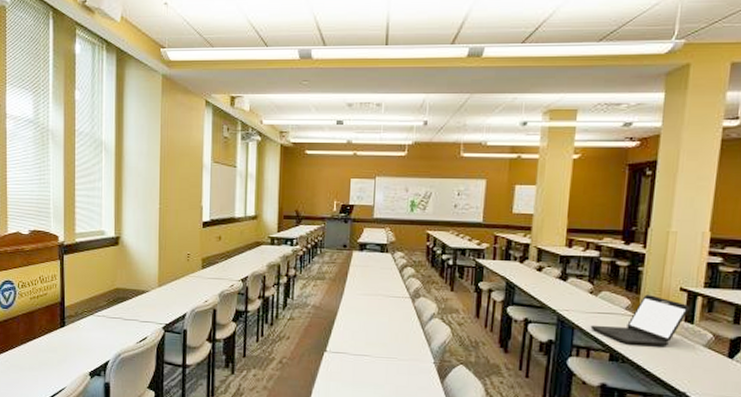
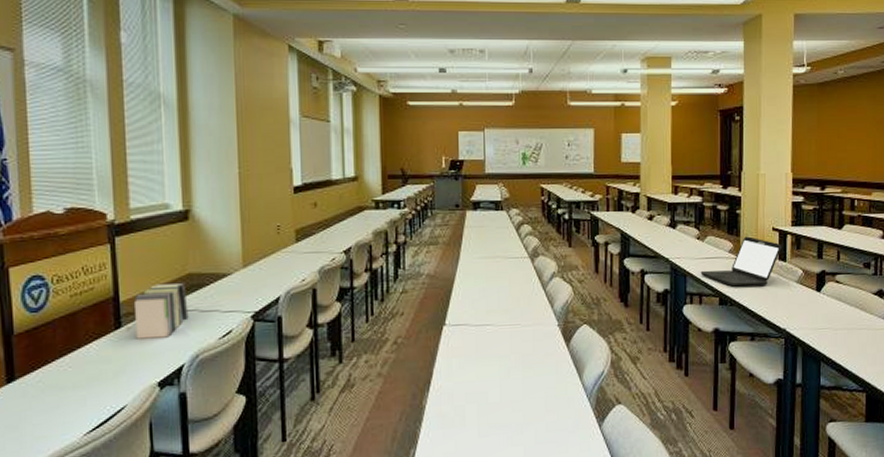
books: none [75,294,115,338] -> present [134,282,189,339]

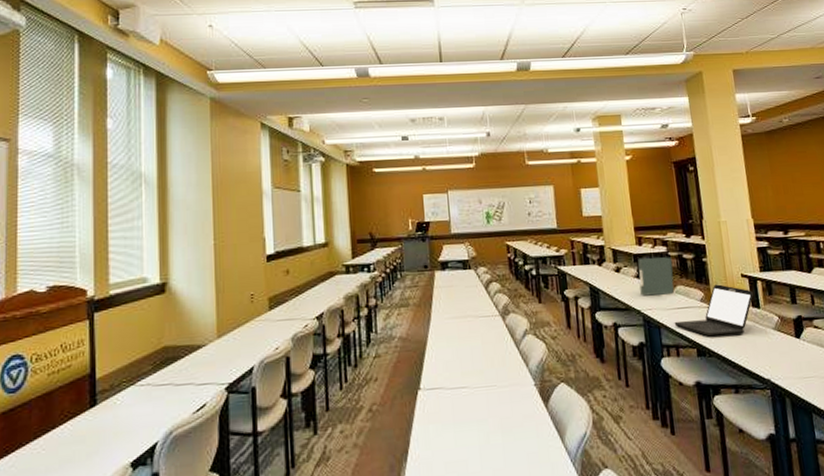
books: present [134,282,189,339] -> none [111,355,163,417]
binder: none [671,206,706,245] -> present [637,257,674,296]

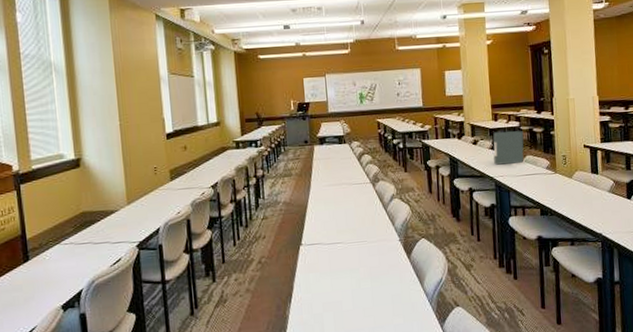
laptop: present [674,284,754,338] -> none [522,154,593,199]

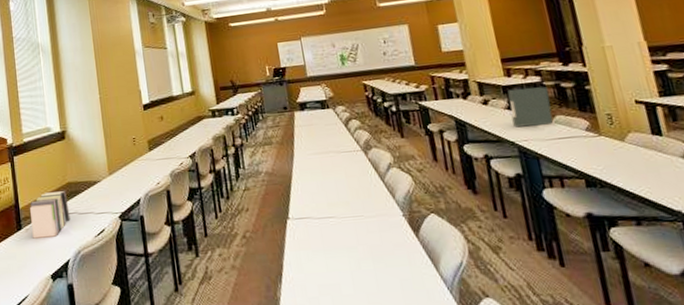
books: none [39,219,84,270] -> present [30,190,71,239]

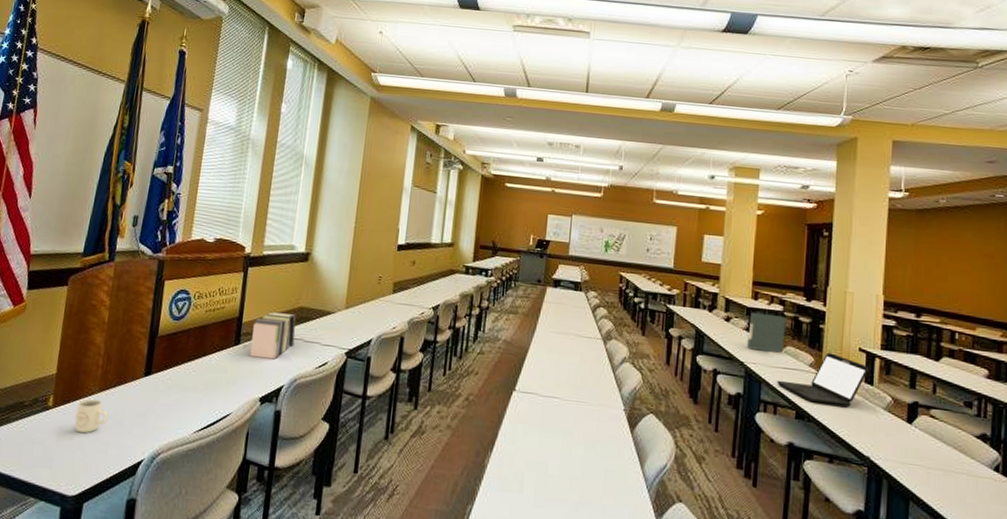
laptop: none [555,112,653,168] -> present [777,352,868,408]

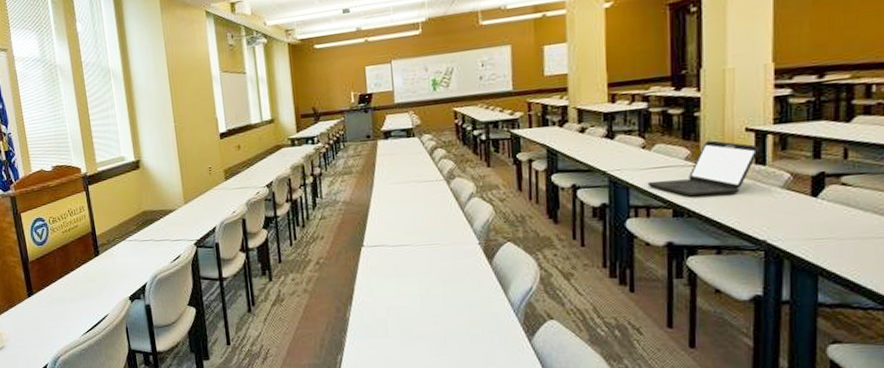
books: present [250,311,297,360] -> none [106,218,147,264]
binder: present [747,311,787,353] -> none [607,113,653,157]

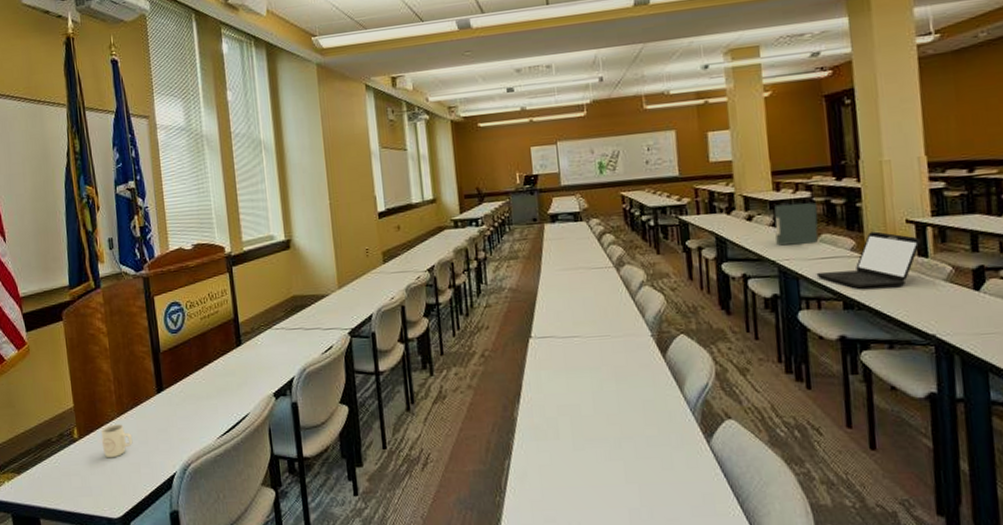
binder: none [607,113,653,157] -> present [774,203,819,246]

